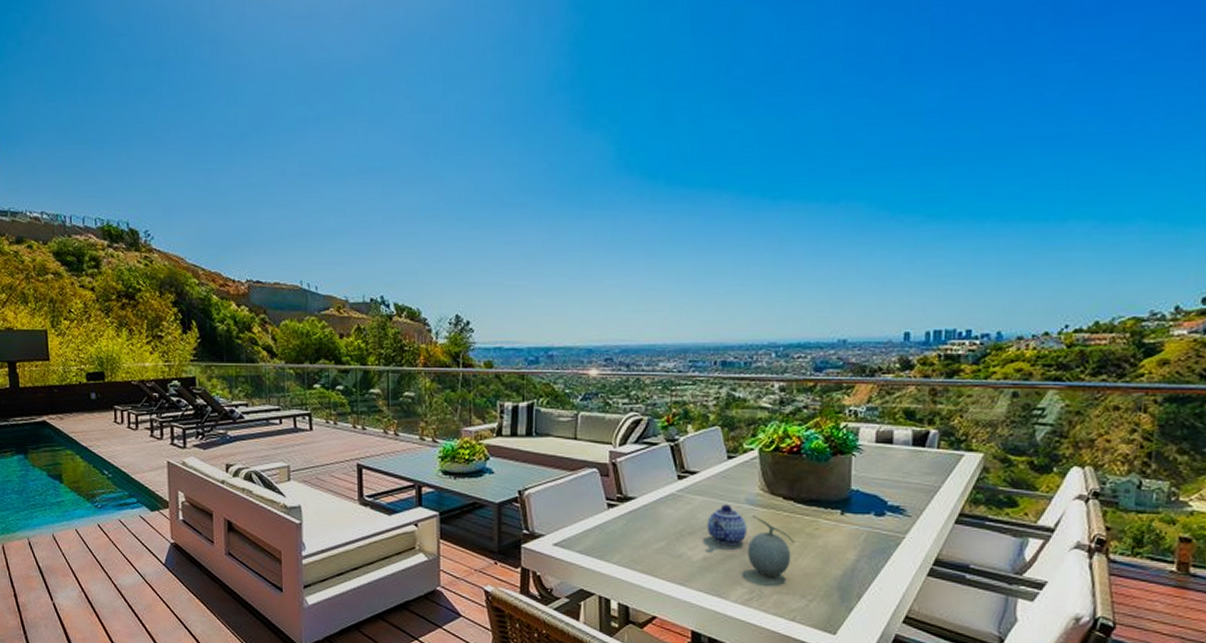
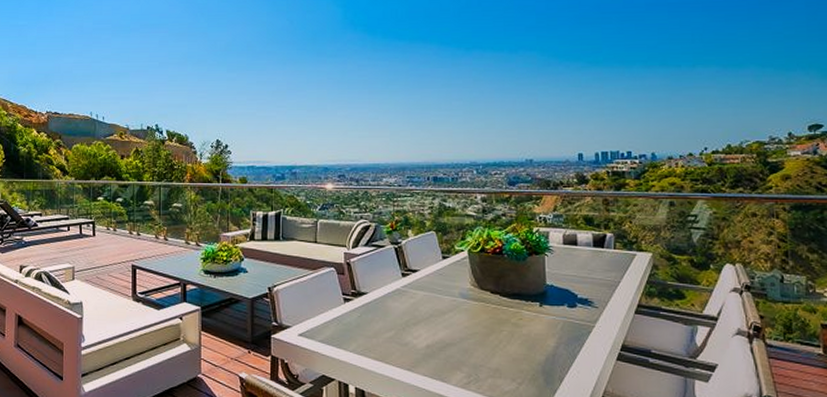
teapot: present [706,504,747,545] -> none [428,298,462,334]
fruit: present [747,515,795,577] -> none [463,308,503,362]

